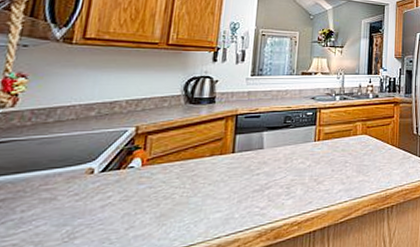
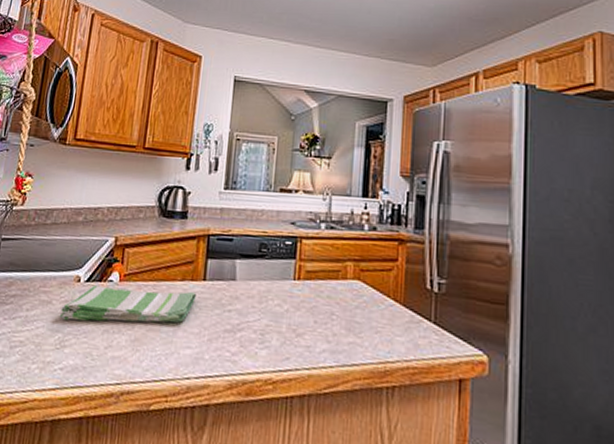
dish towel: none [66,165,225,212] -> present [59,284,196,323]

